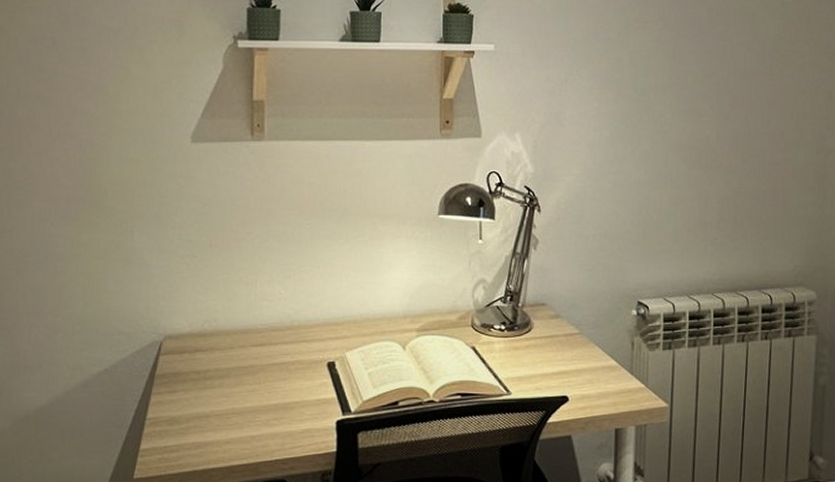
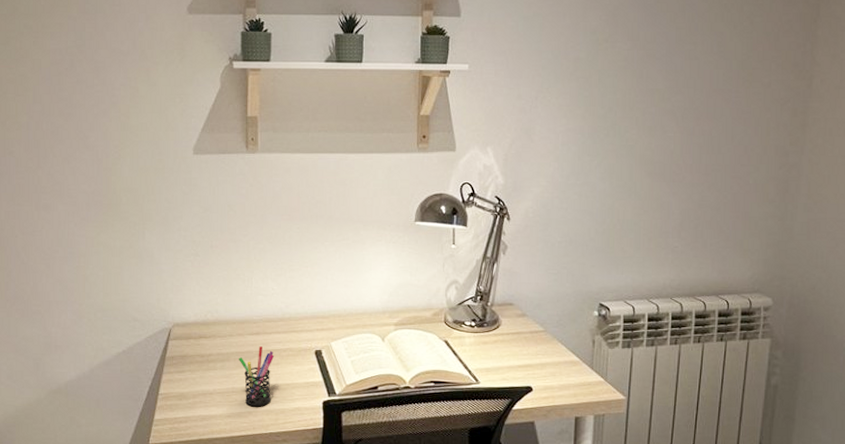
pen holder: none [240,359,282,429] -> present [239,346,275,406]

